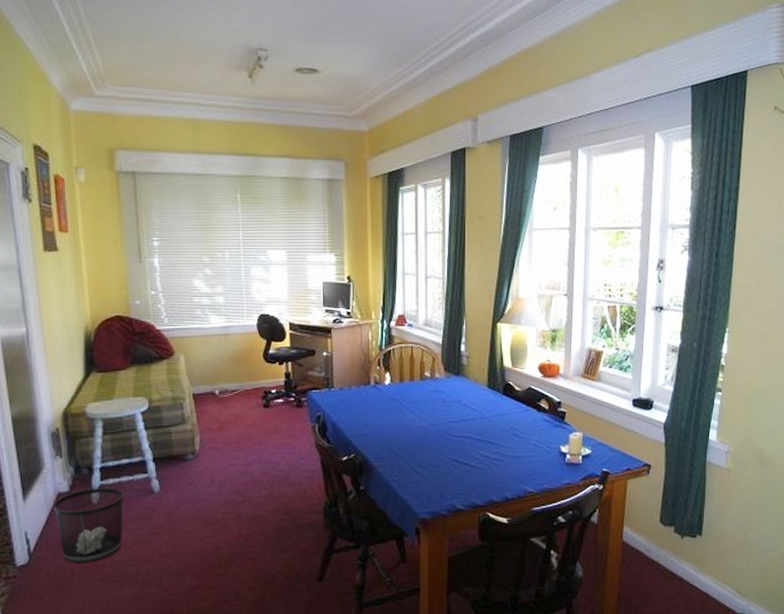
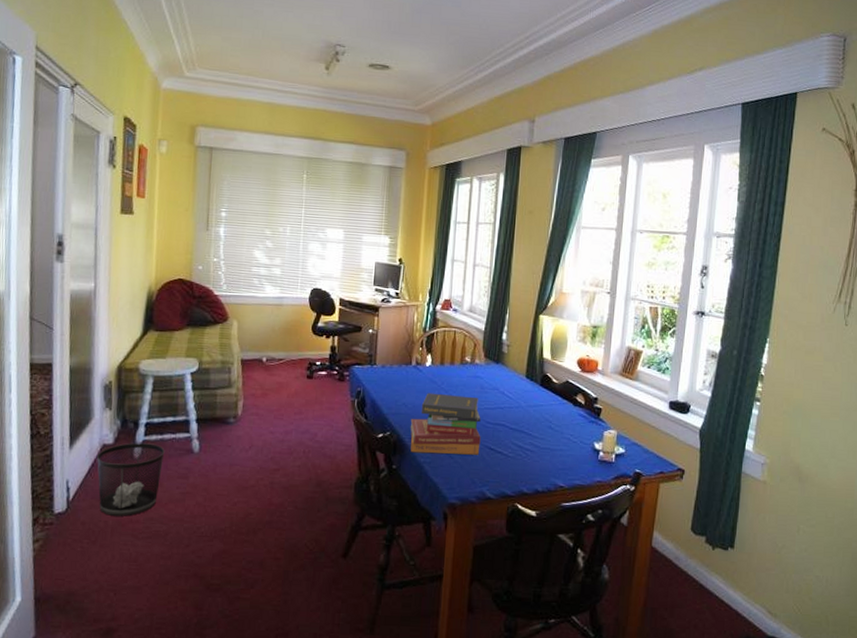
books: none [374,411,447,473] -> present [410,392,481,455]

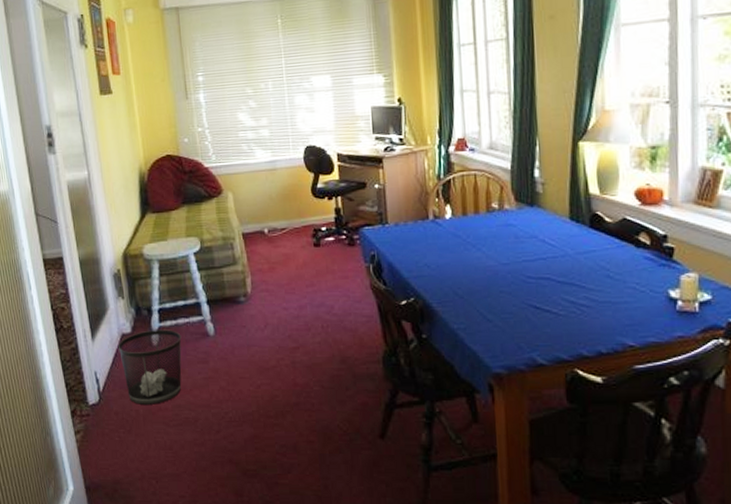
books: present [410,392,481,455] -> none [435,248,523,319]

